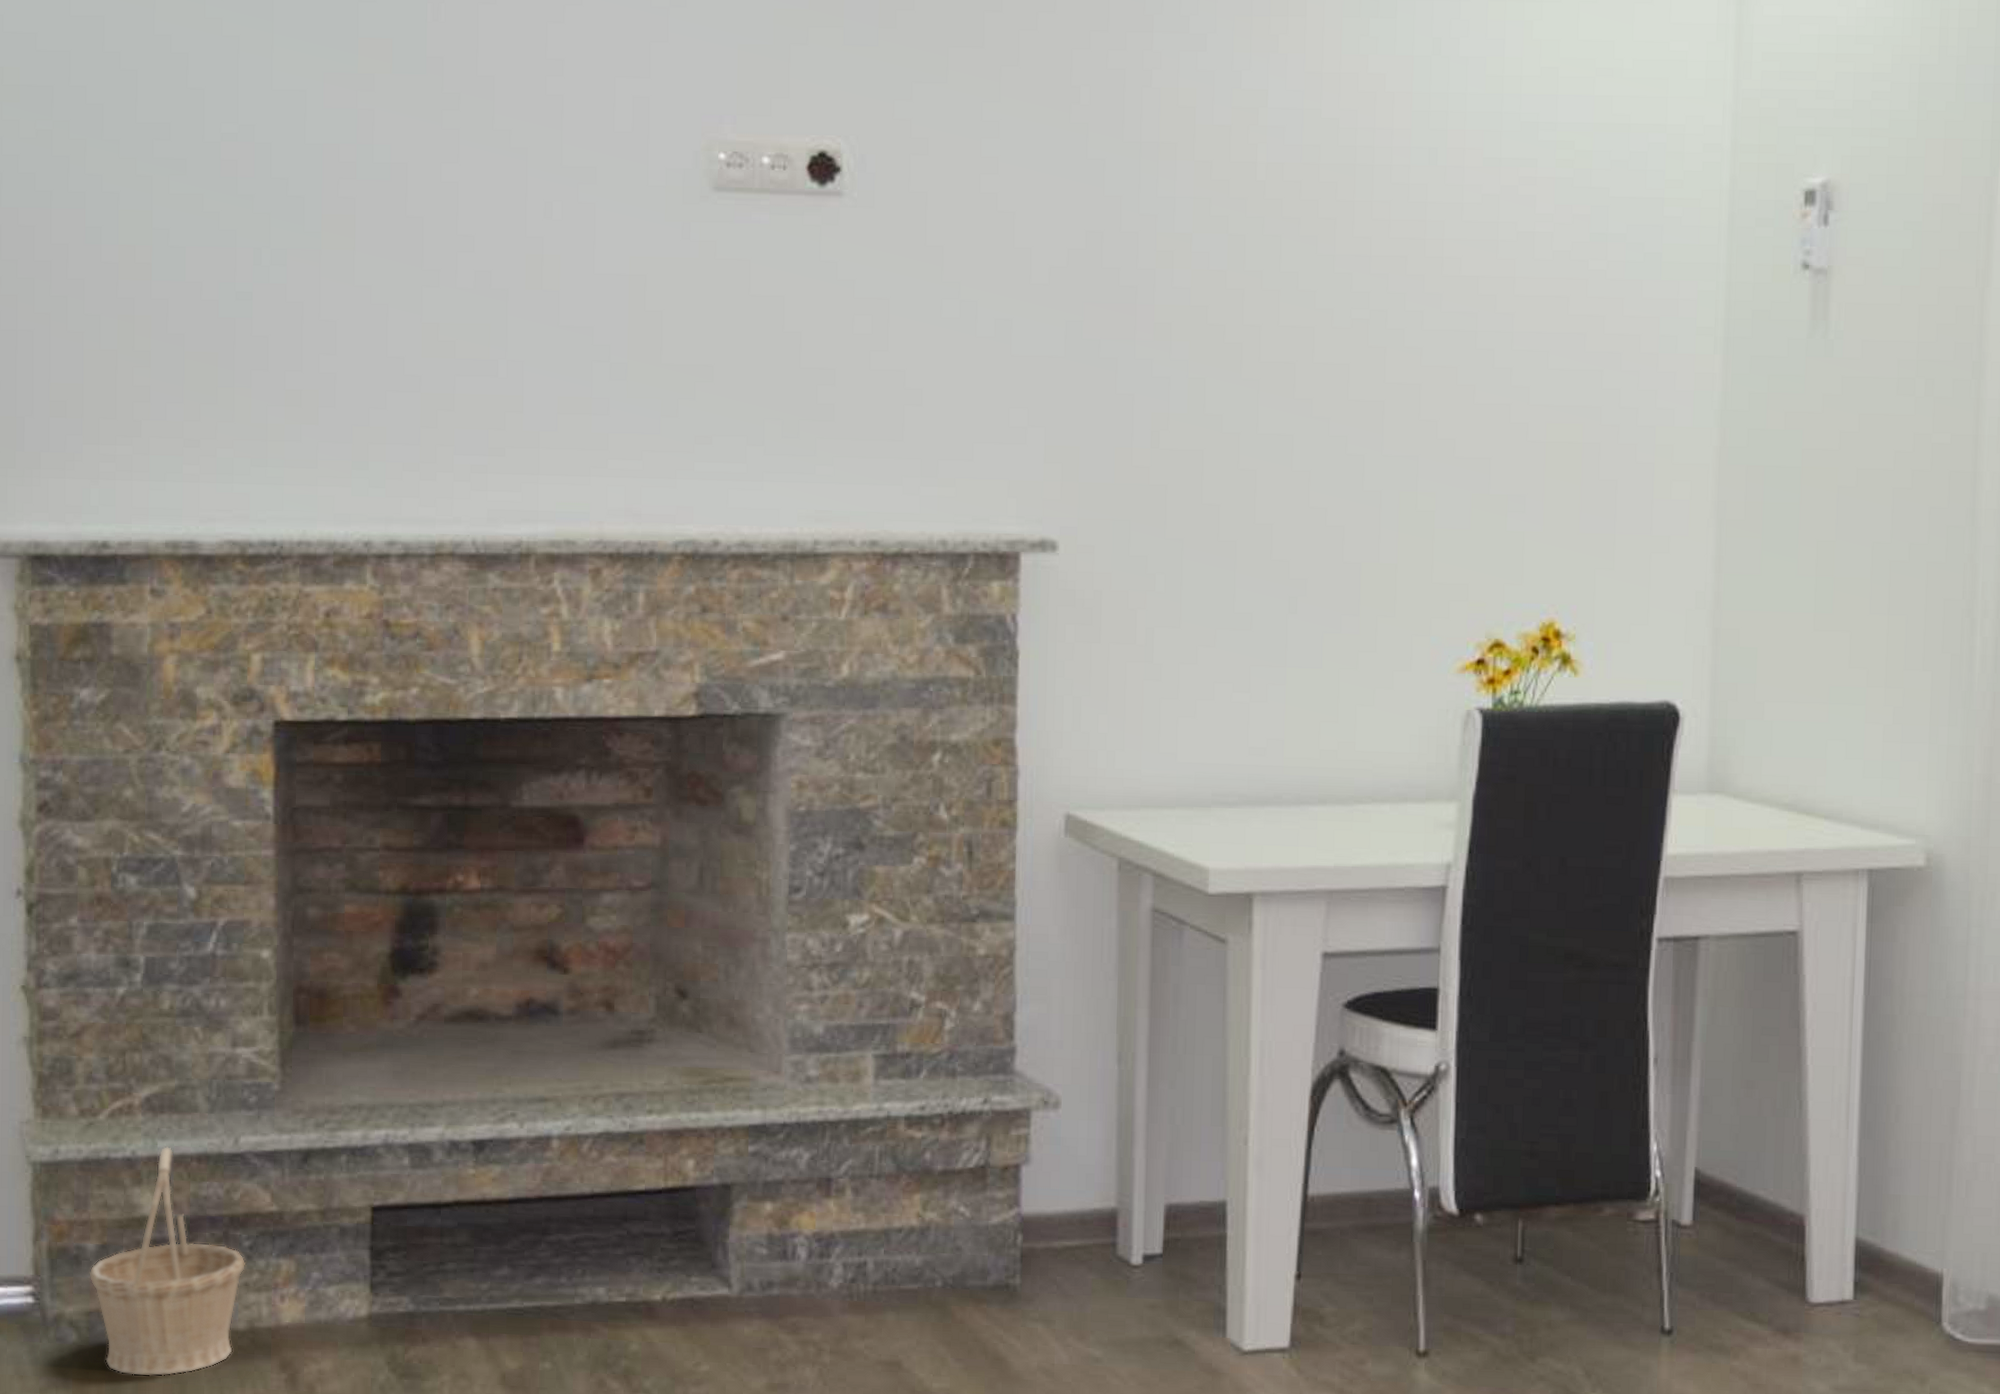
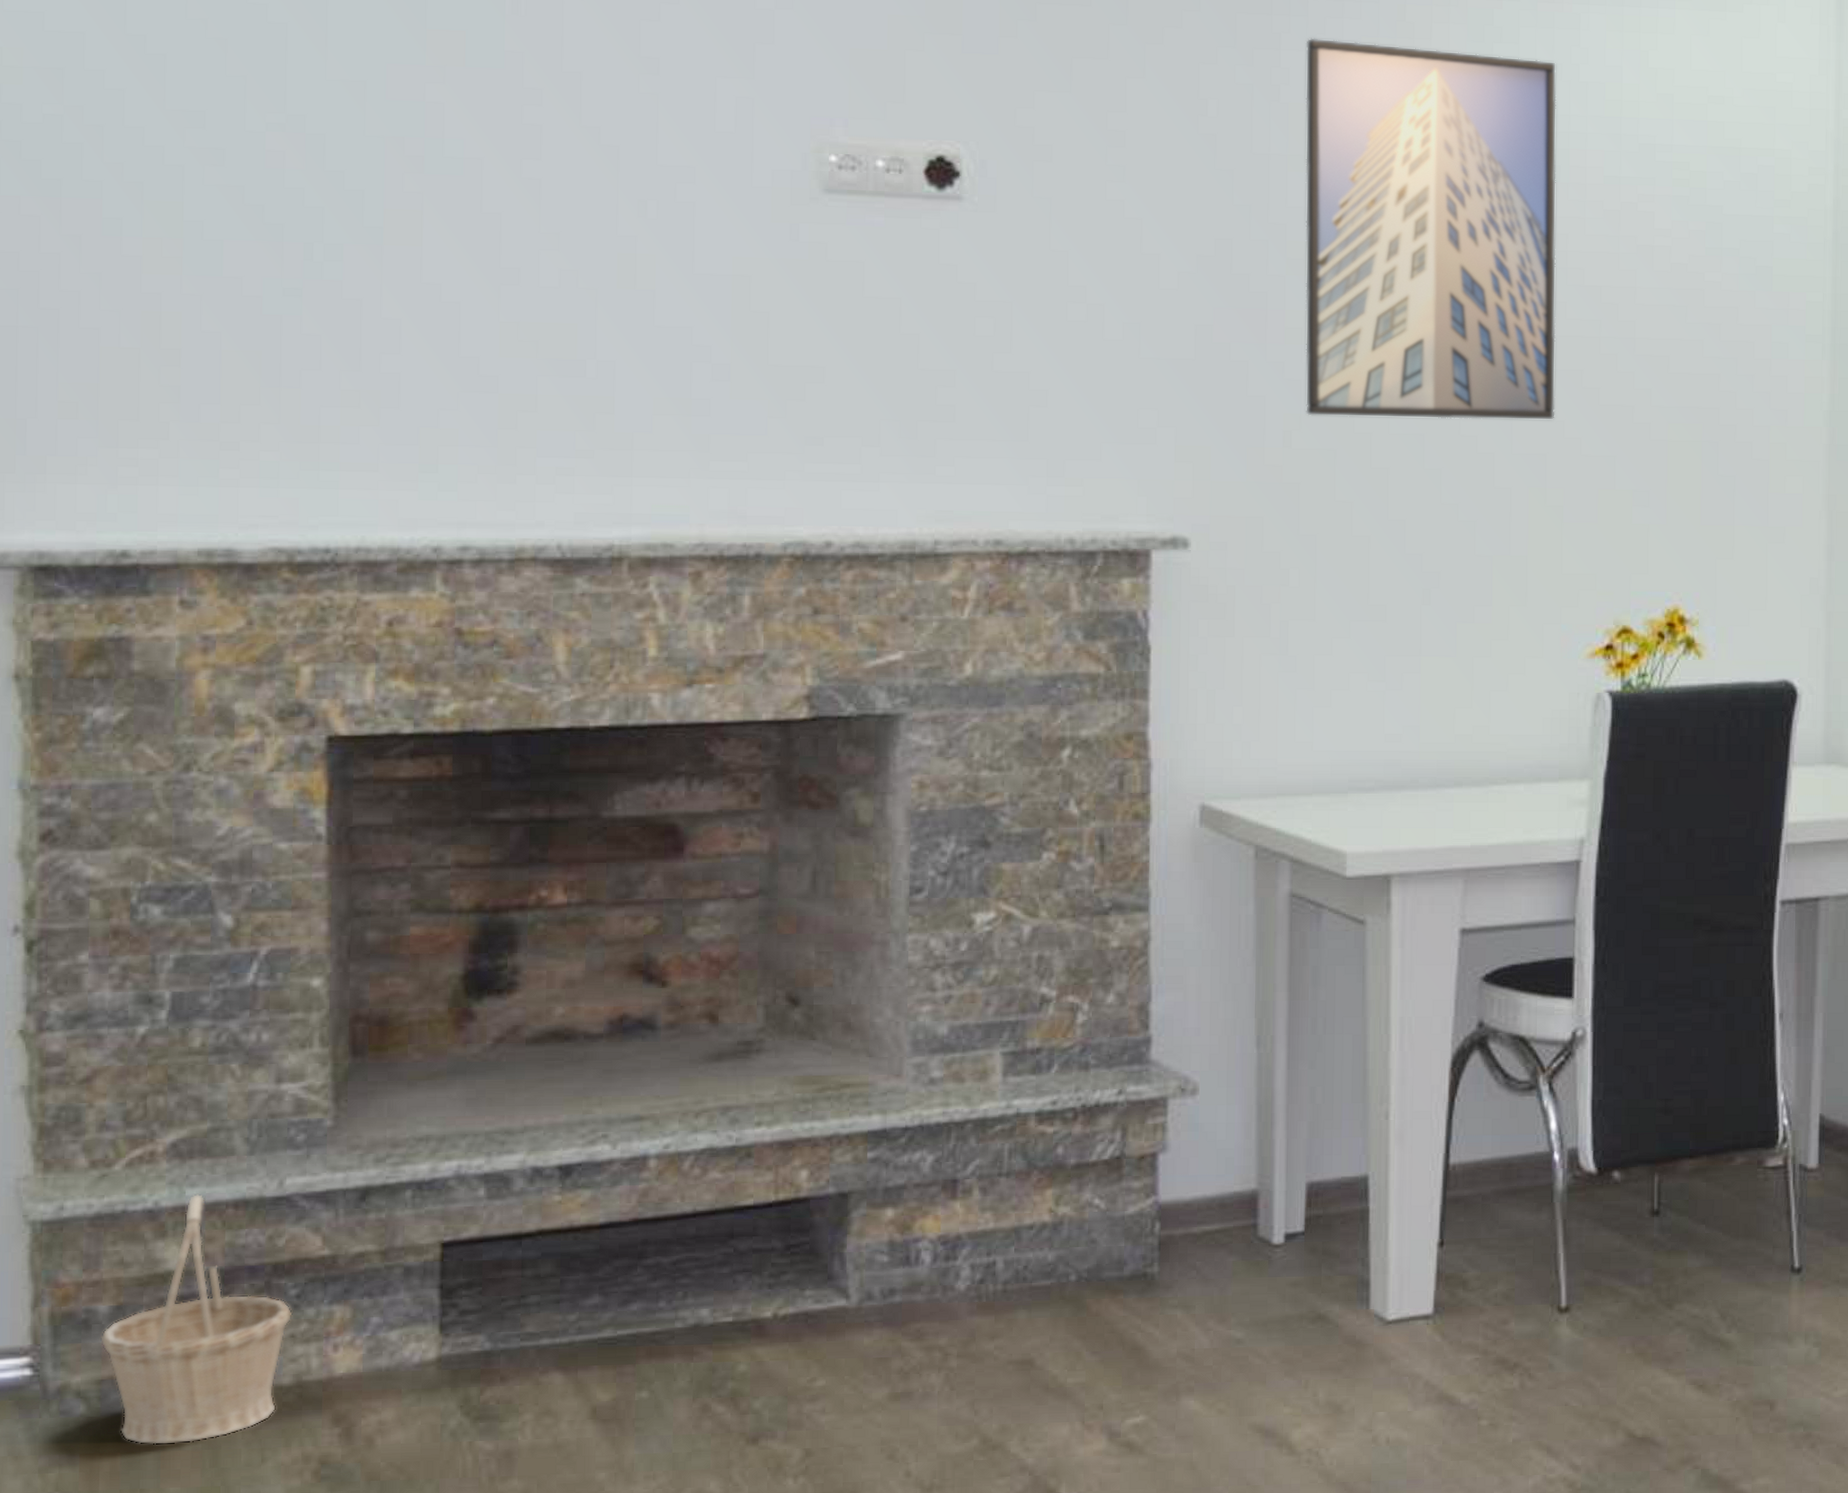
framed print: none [1173,18,1436,421] -> present [1305,38,1557,421]

